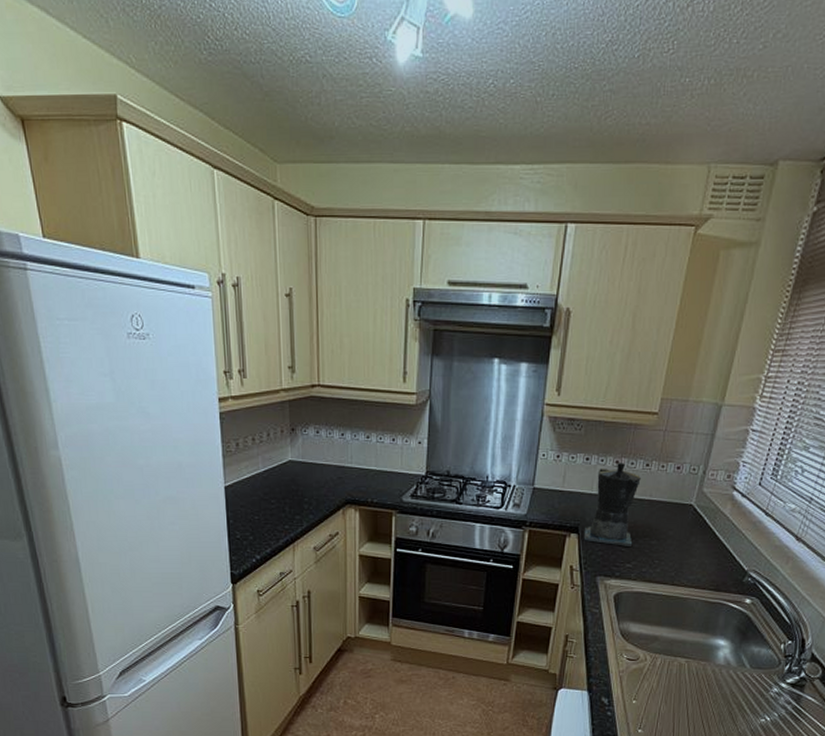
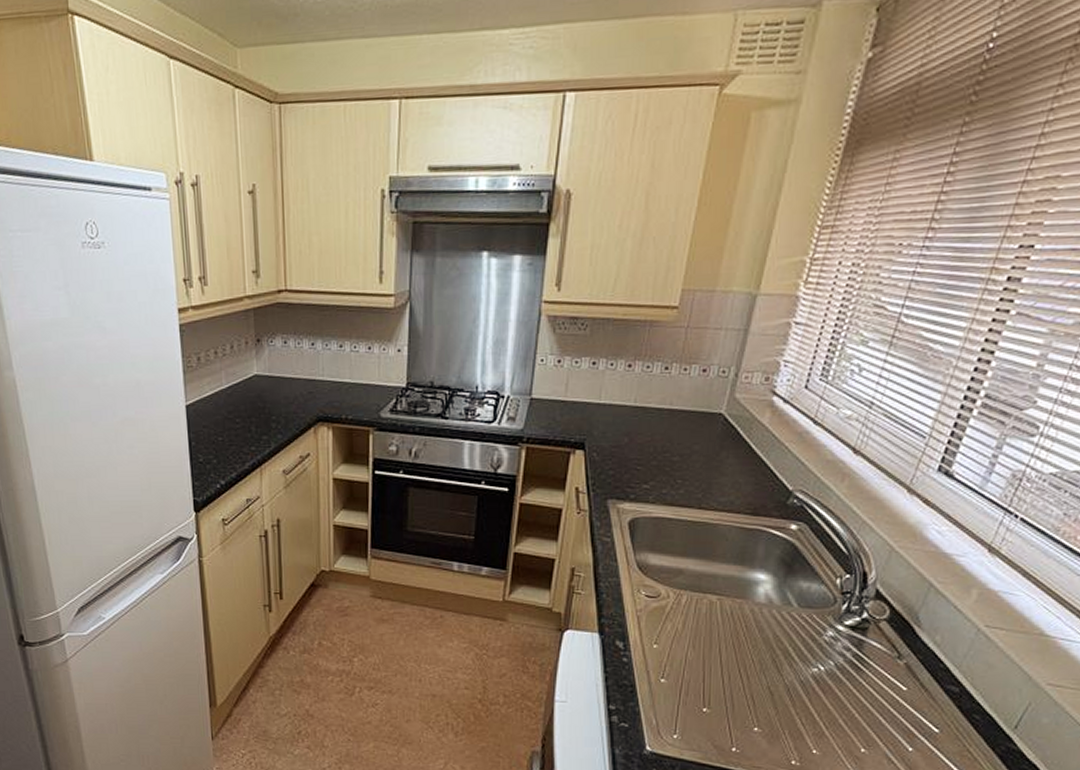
coffee maker: present [583,462,641,548] -> none [591,365,659,465]

